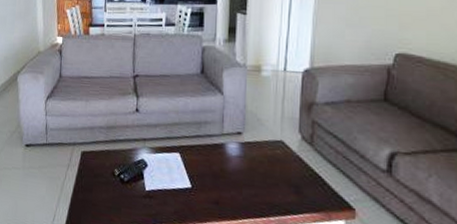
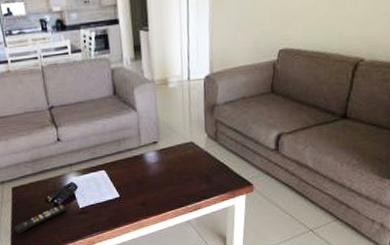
remote control: none [74,181,133,205] -> present [14,203,68,234]

